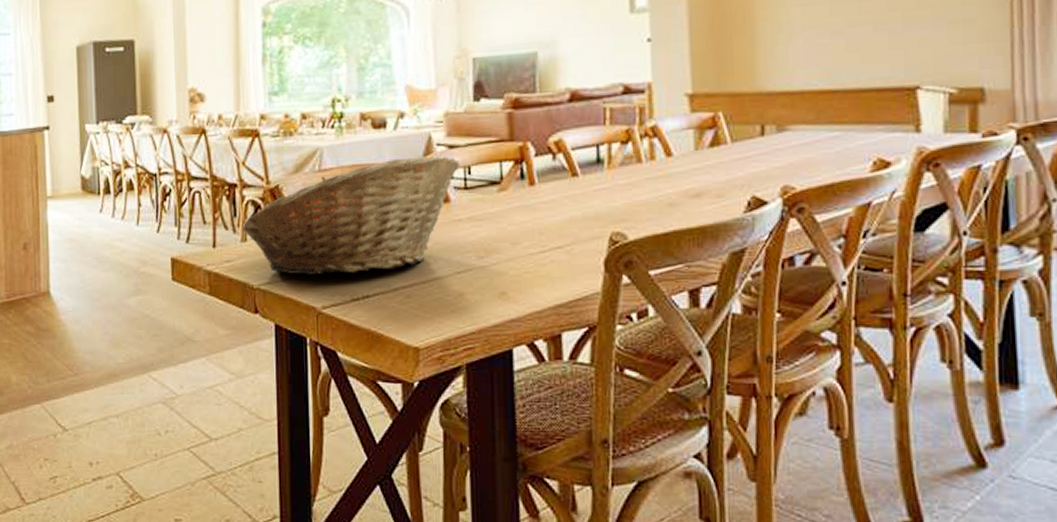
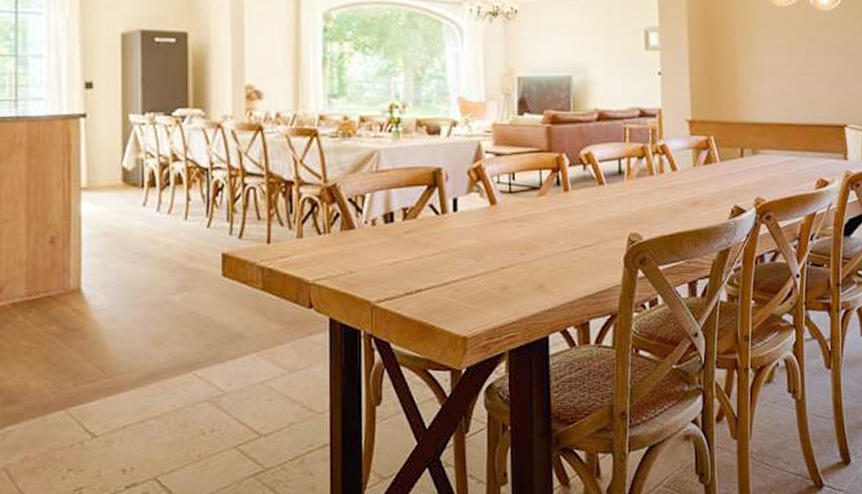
fruit basket: present [242,155,460,275] -> none [298,161,505,270]

